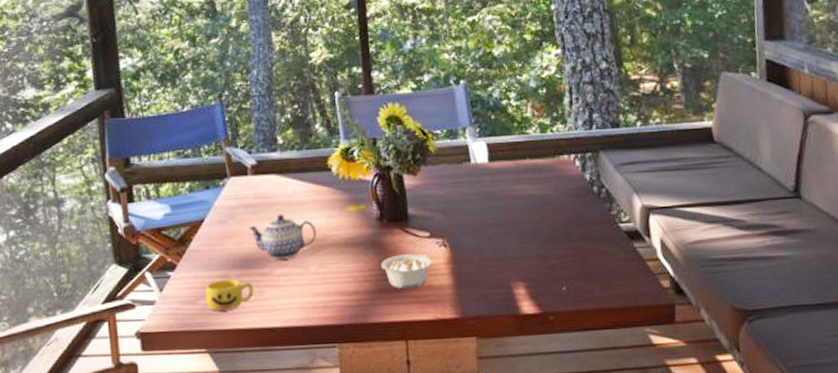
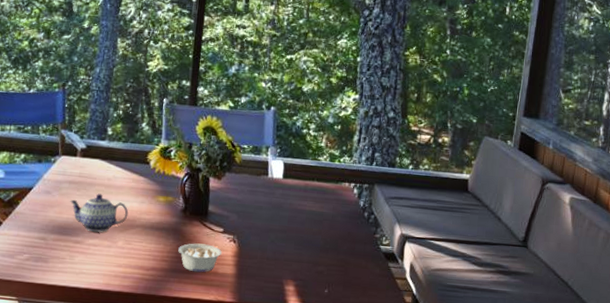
cup: present [205,279,254,311] -> none [22,241,66,268]

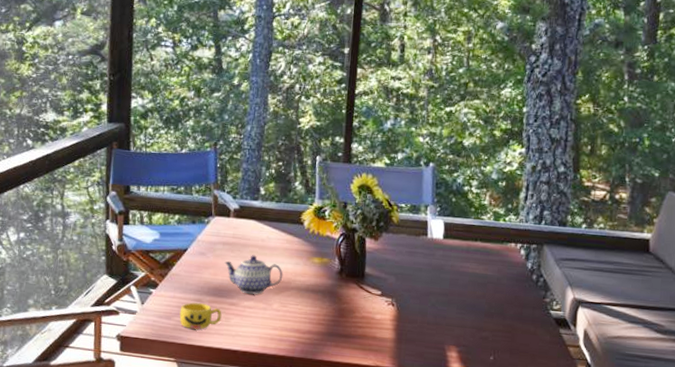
cup: none [22,241,66,268] -> present [179,302,222,330]
legume: present [178,243,222,273] -> none [334,306,380,337]

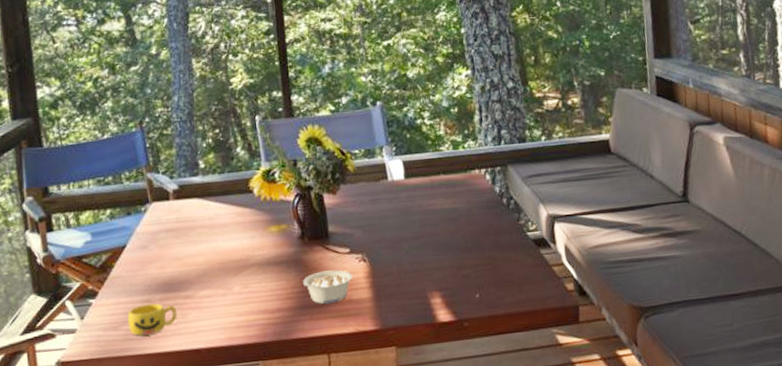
teapot: present [224,255,283,294] -> none [171,237,240,282]
legume: none [334,306,380,337] -> present [303,269,353,305]

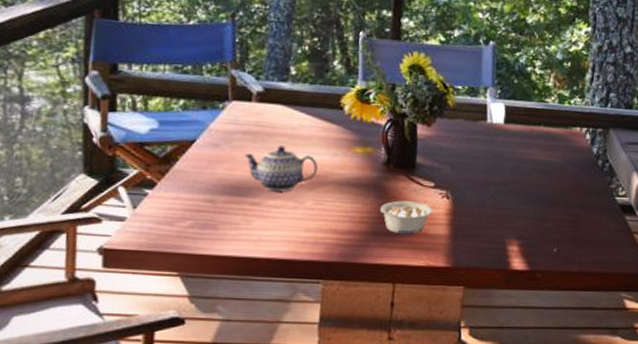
cup: present [127,303,177,336] -> none [184,204,241,236]
teapot: none [171,237,240,282] -> present [244,145,318,191]

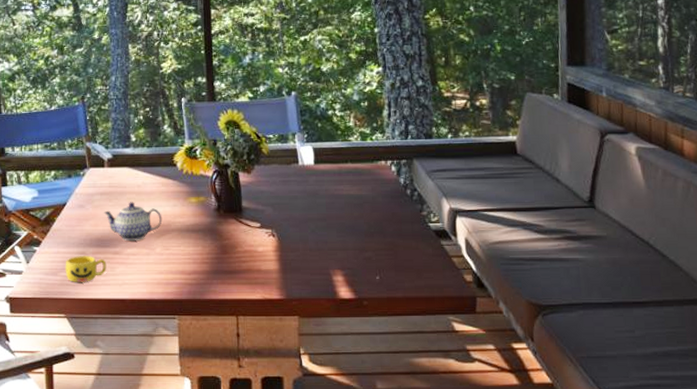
cup: none [184,204,241,236] -> present [65,256,107,282]
legume: present [380,201,433,235] -> none [217,241,262,272]

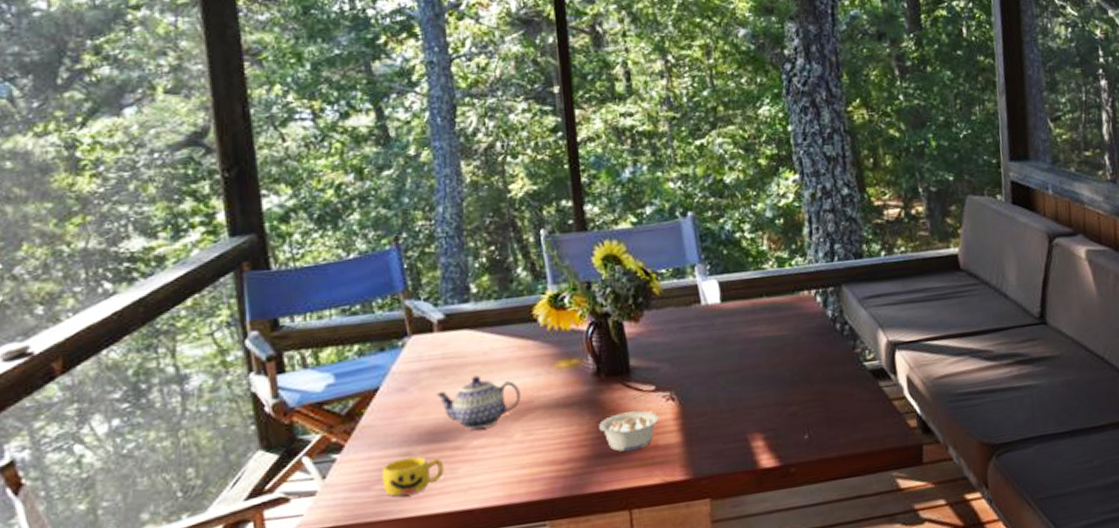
legume: none [217,241,262,272] -> present [599,410,659,452]

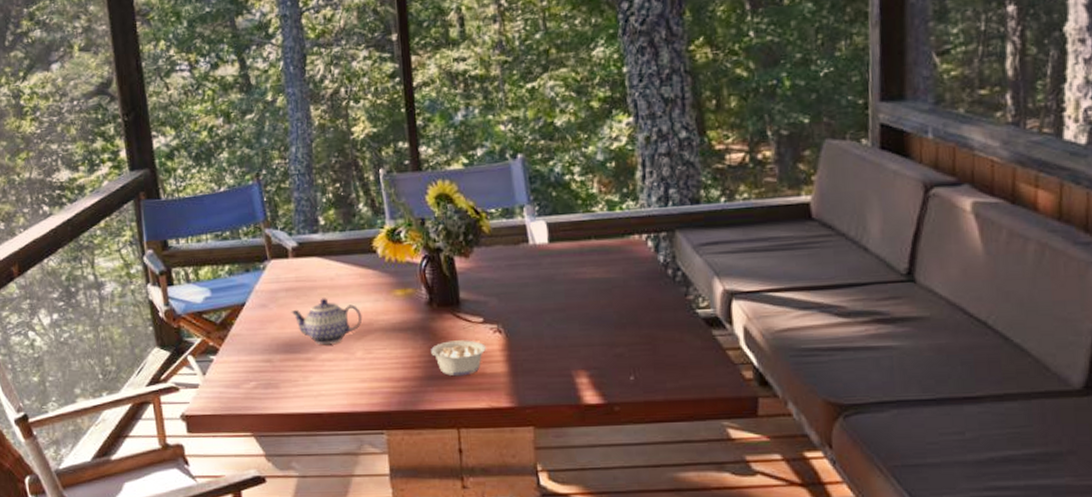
cup: present [381,456,444,497] -> none [248,364,298,395]

